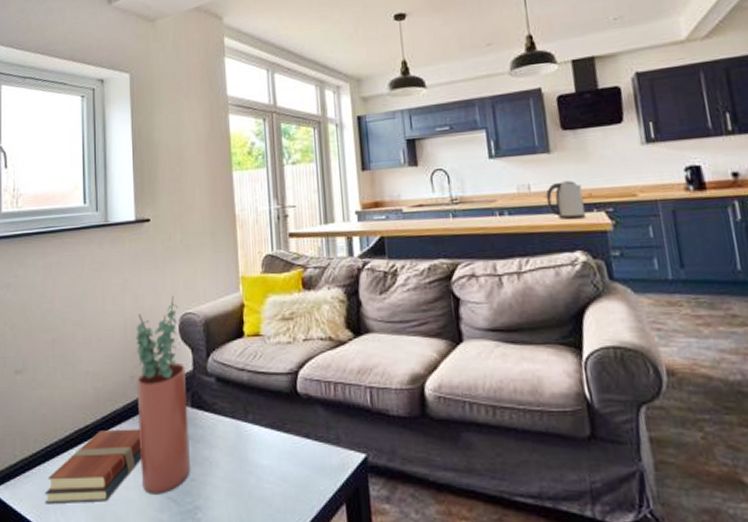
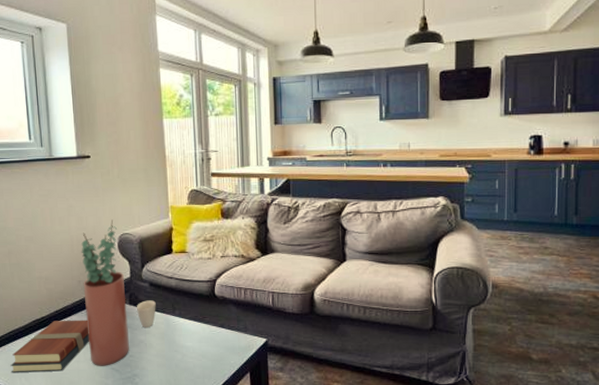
cup: none [200,401,224,440] -> present [137,300,156,328]
kettle: present [545,181,587,220] -> none [421,142,451,173]

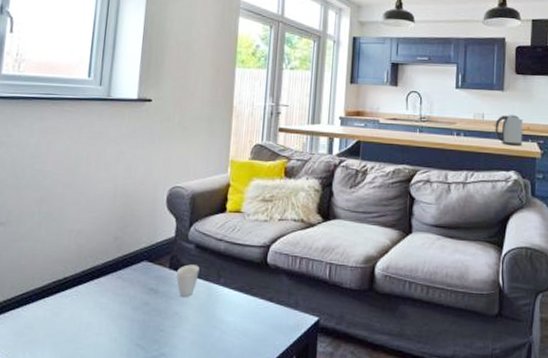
books: present [10,320,90,373] -> none [14,282,118,346]
vase: present [81,219,129,366] -> none [113,170,169,342]
kettle: none [421,142,451,173] -> present [495,115,523,147]

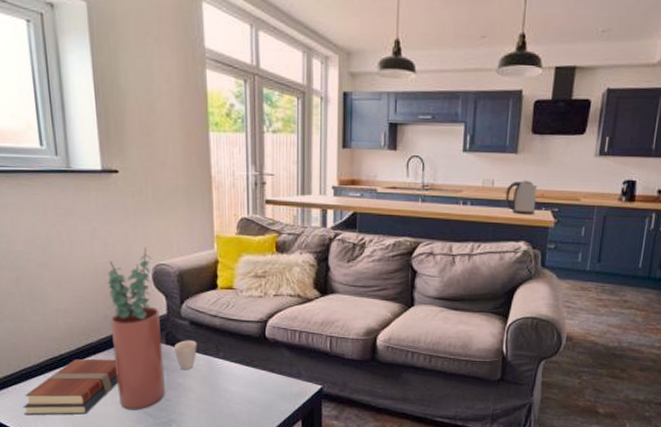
books: none [14,282,118,346] -> present [22,358,119,416]
vase: none [113,170,169,342] -> present [107,247,165,410]

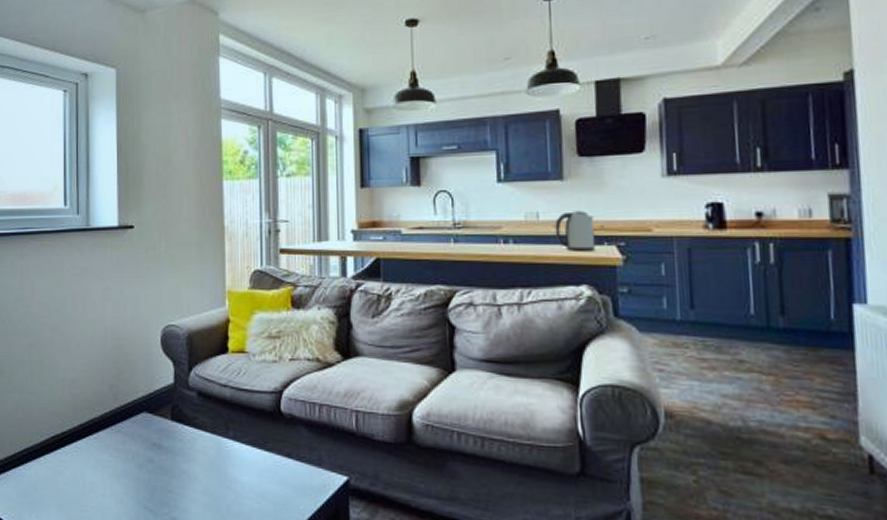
books: present [22,358,119,416] -> none [19,437,119,508]
vase: present [107,247,165,410] -> none [115,306,168,504]
cup: present [174,340,197,371] -> none [180,415,205,454]

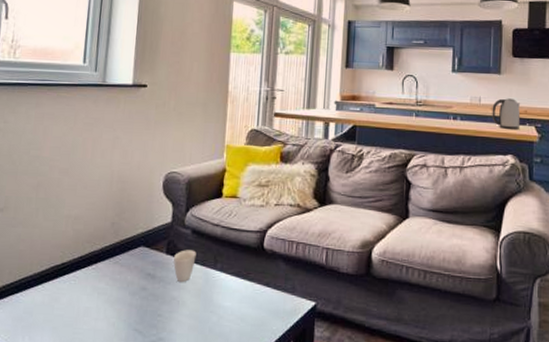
cup: none [180,415,205,454] -> present [173,250,196,283]

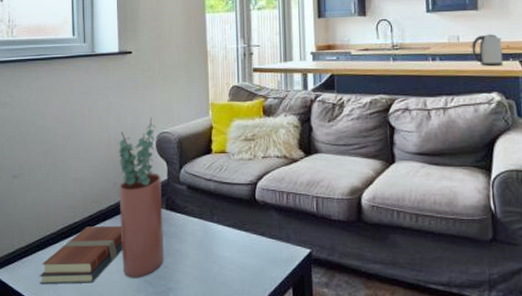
books: none [13,268,115,330] -> present [39,225,123,285]
vase: none [111,155,165,327] -> present [118,117,164,278]
cup: present [173,250,196,283] -> none [173,205,194,236]

